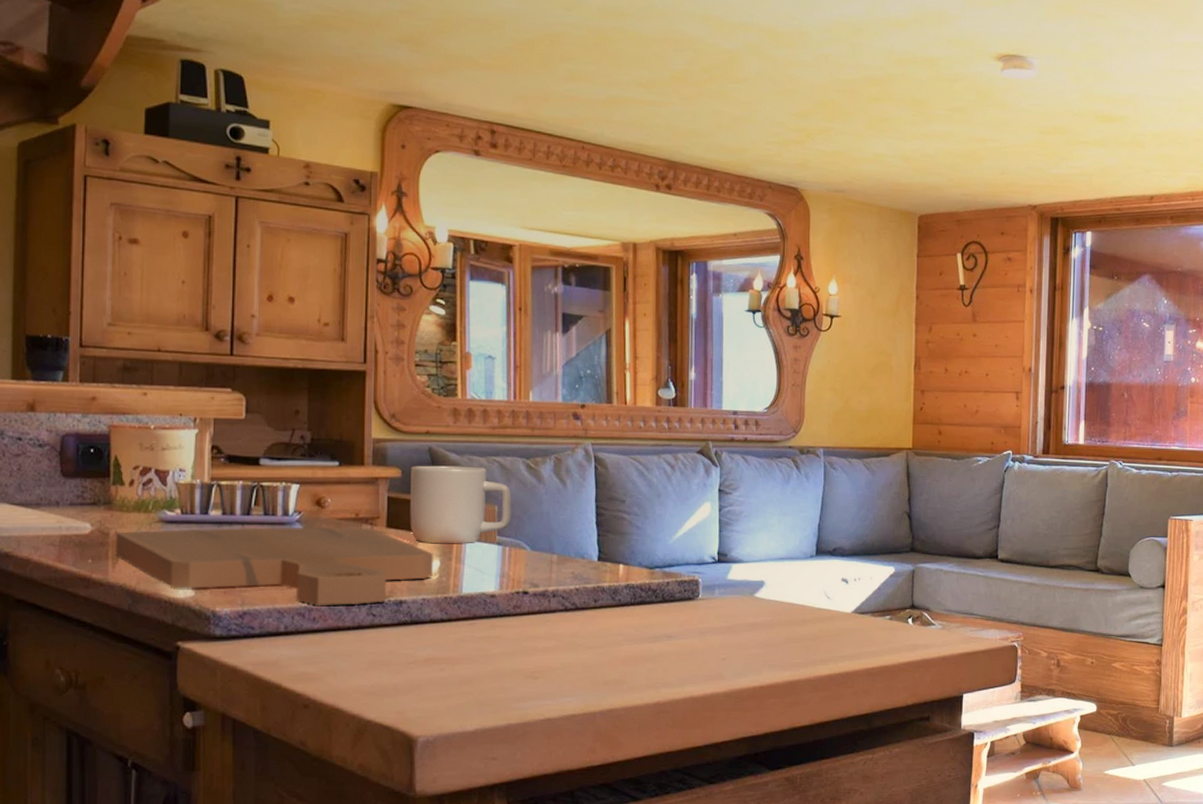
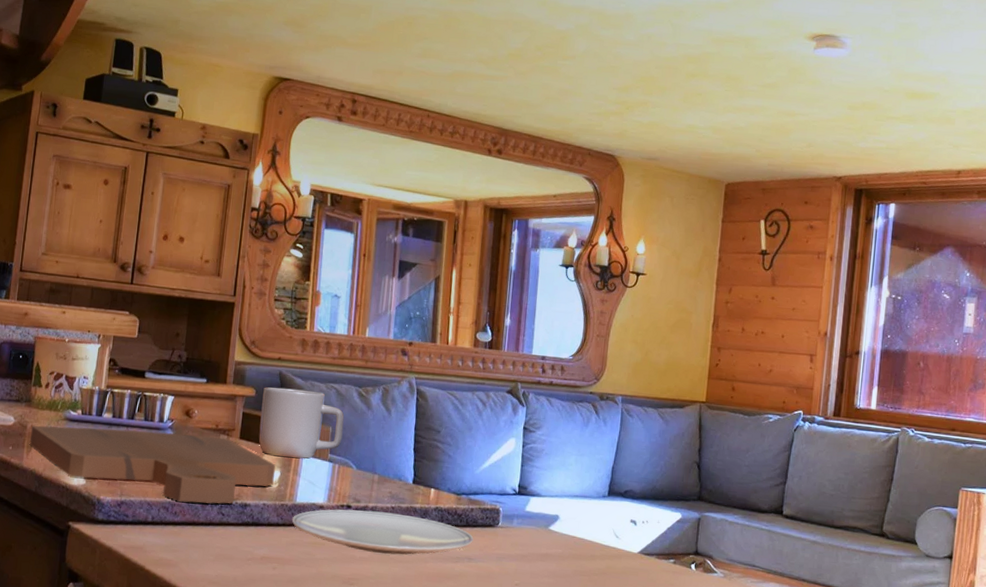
plate: none [458,595,672,642] -> present [291,509,474,555]

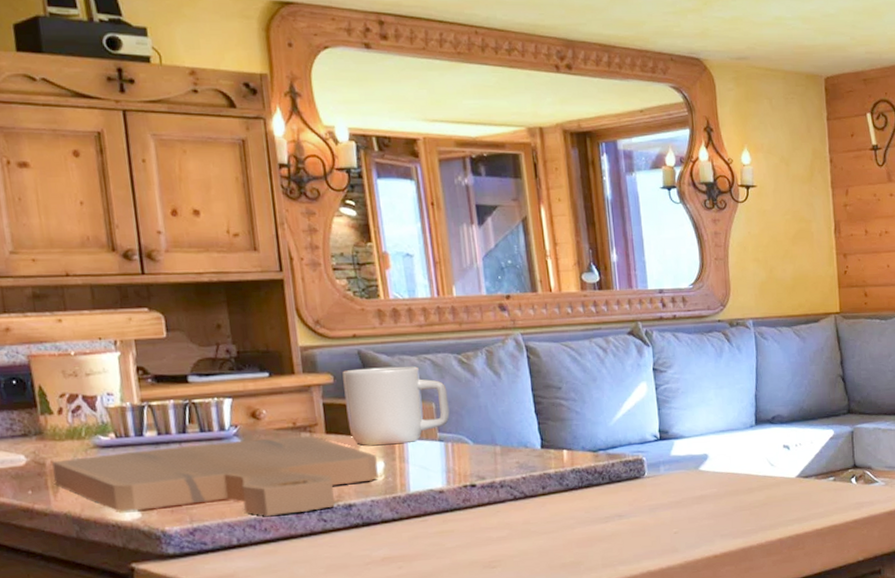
plate: present [291,509,474,555] -> none [409,483,621,530]

